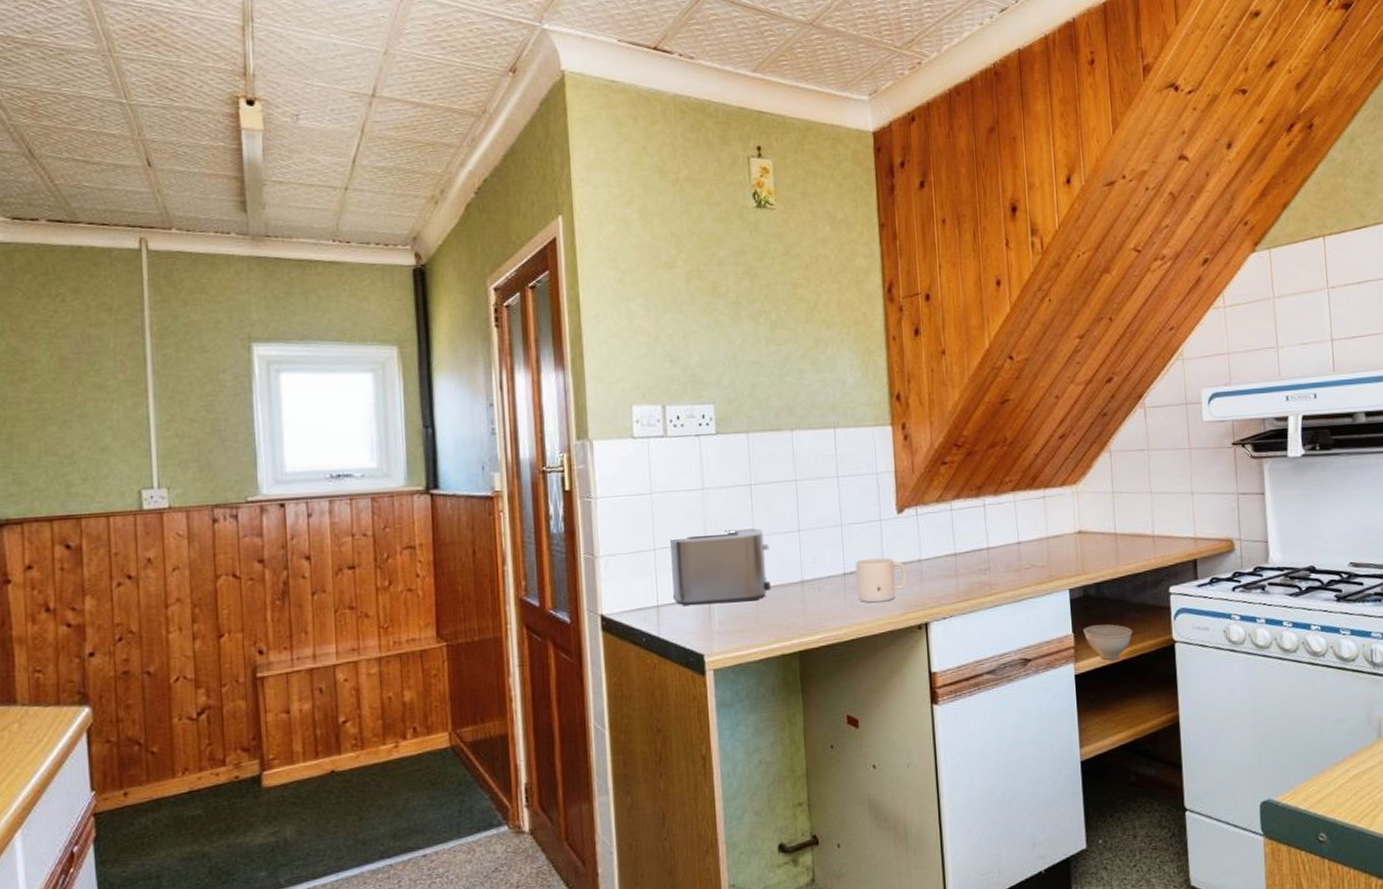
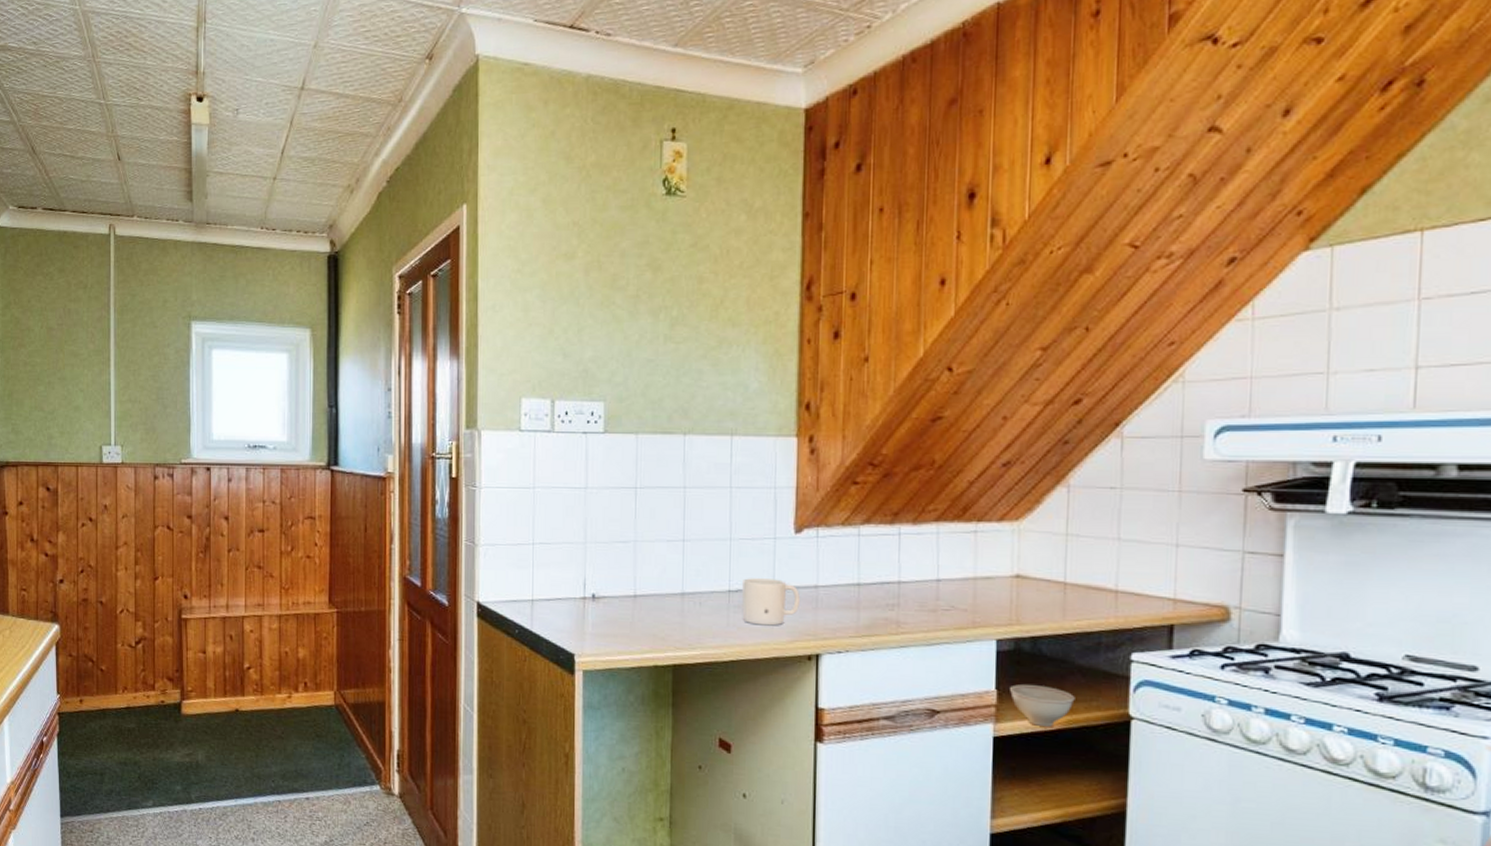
toaster: present [670,528,772,607] -> none [549,532,650,607]

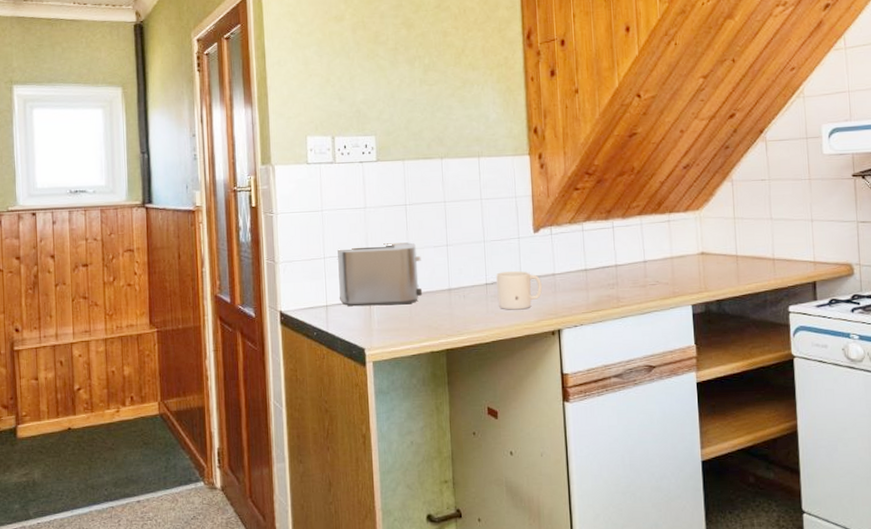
toaster: none [549,532,650,607] -> present [338,242,423,307]
bowl: present [1010,684,1075,728] -> none [705,337,753,371]

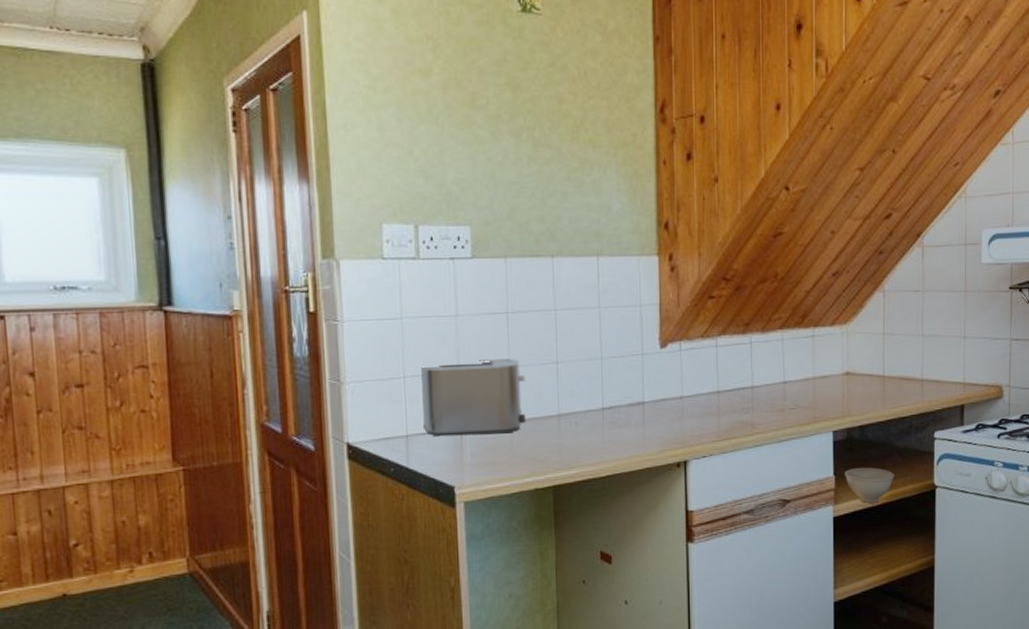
mug: present [495,271,542,310] -> none [613,393,667,439]
bowl: none [705,337,753,371] -> present [845,467,894,504]

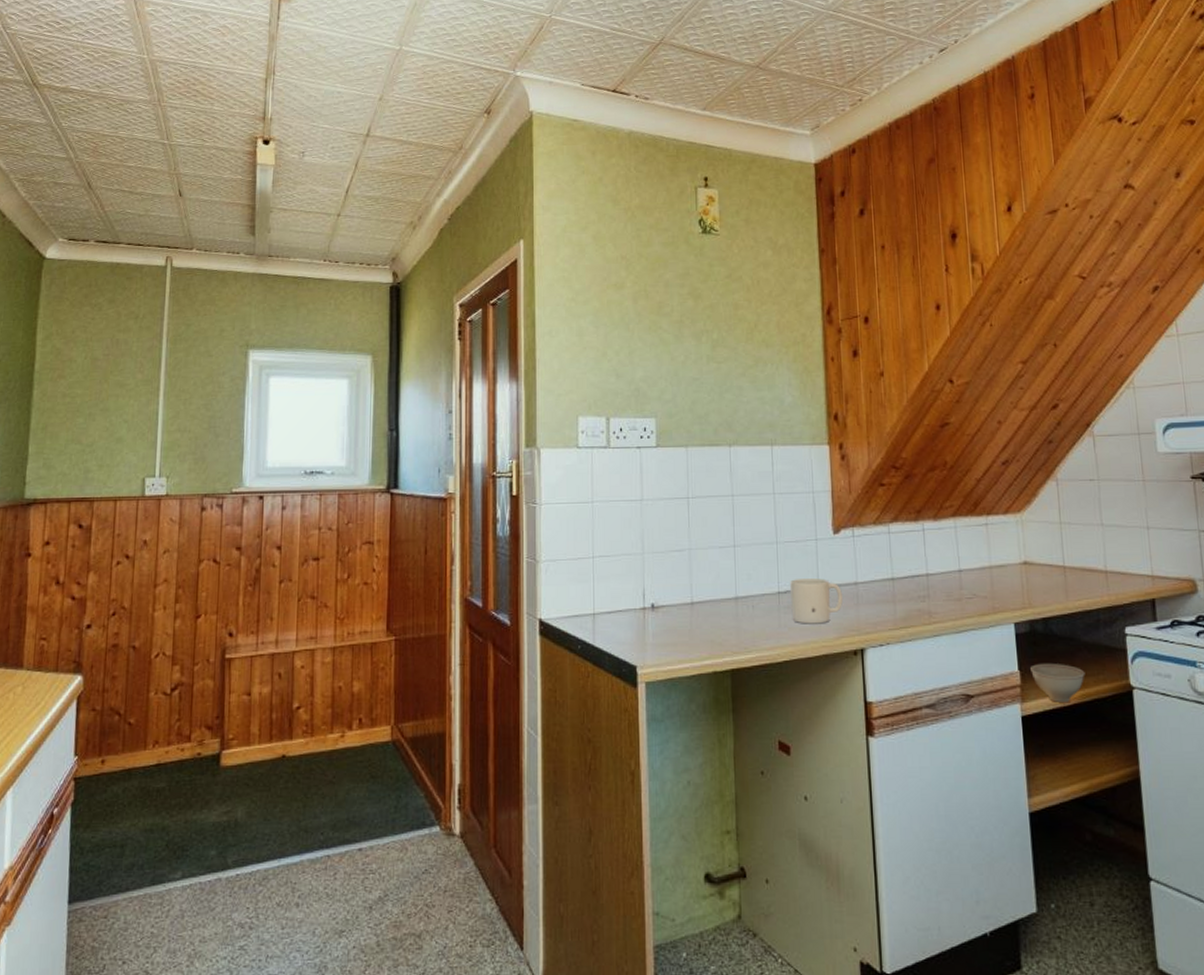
toaster: present [421,359,527,437] -> none [609,542,705,616]
mug: none [613,393,667,439] -> present [789,578,842,624]

